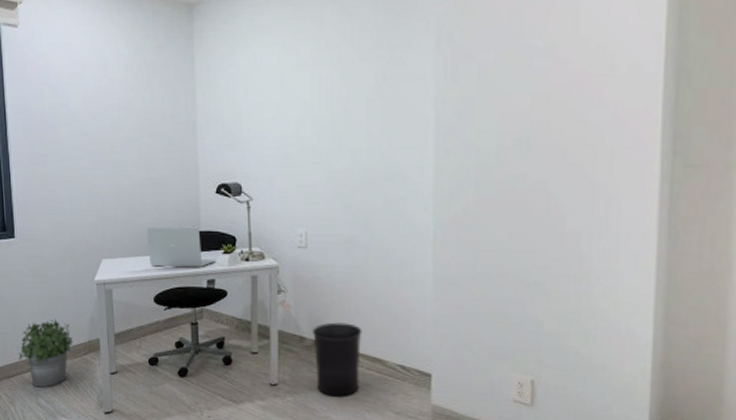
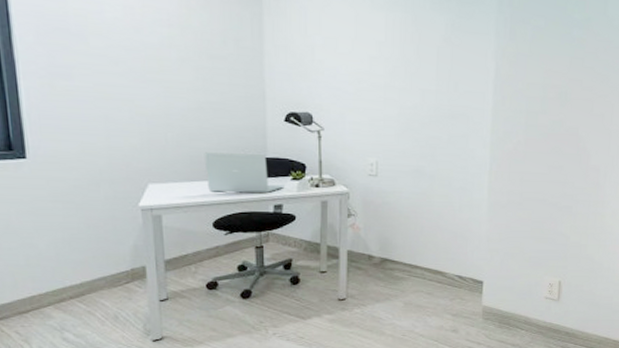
potted plant: present [18,319,74,388] -> none [34,248,112,321]
waste bin: present [311,322,362,397] -> none [380,241,426,306]

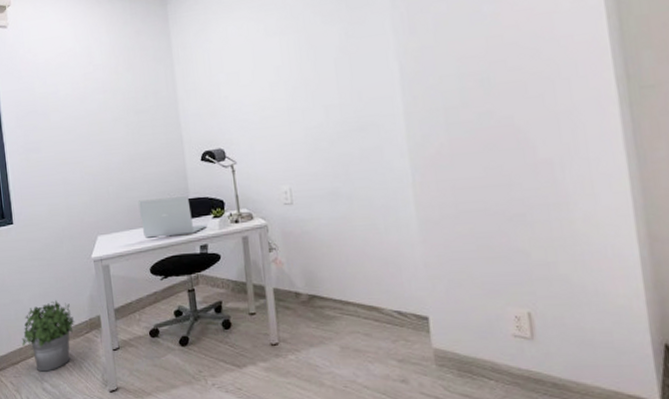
potted plant: none [34,248,112,321] -> present [21,300,75,372]

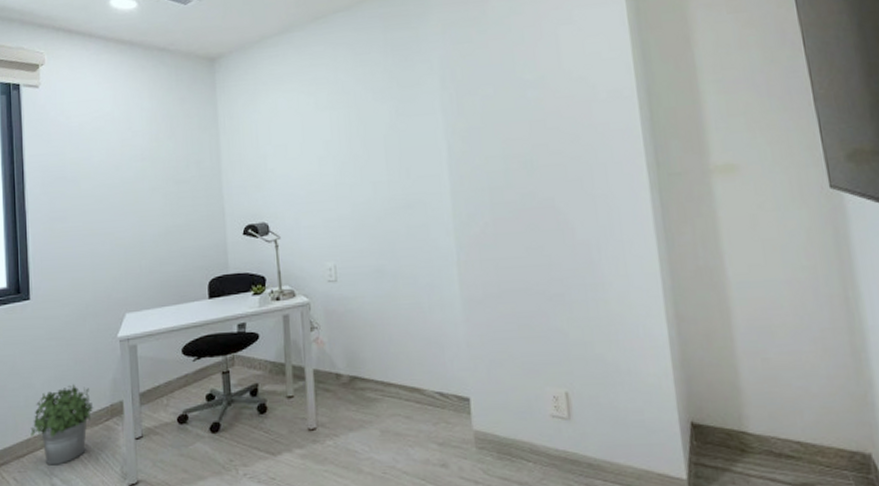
laptop: present [138,196,208,238] -> none [172,271,247,316]

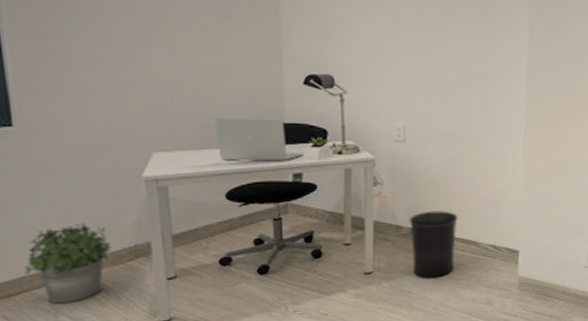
laptop: none [172,271,247,316] -> present [214,118,304,162]
waste bin: none [347,354,400,435] -> present [408,211,458,278]

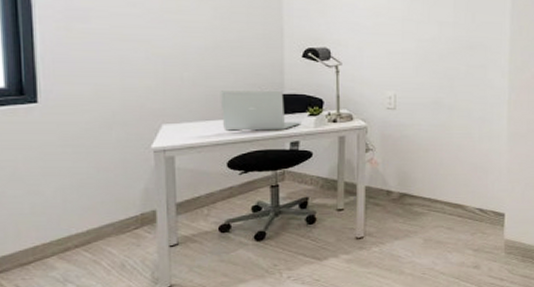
potted plant: present [24,223,112,304] -> none [38,193,120,272]
waste bin: present [408,211,458,278] -> none [398,175,446,243]

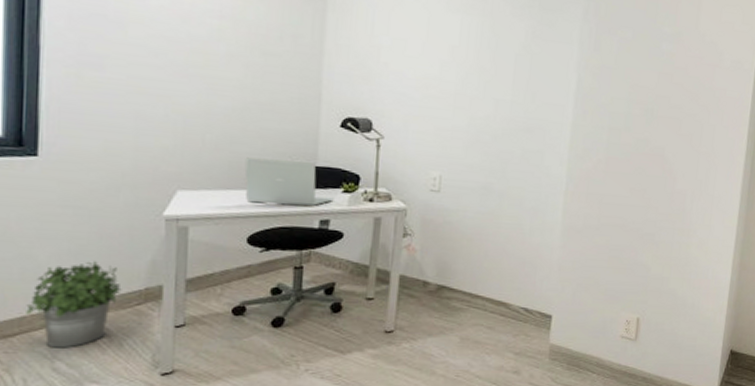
potted plant: none [38,193,120,272] -> present [26,261,122,348]

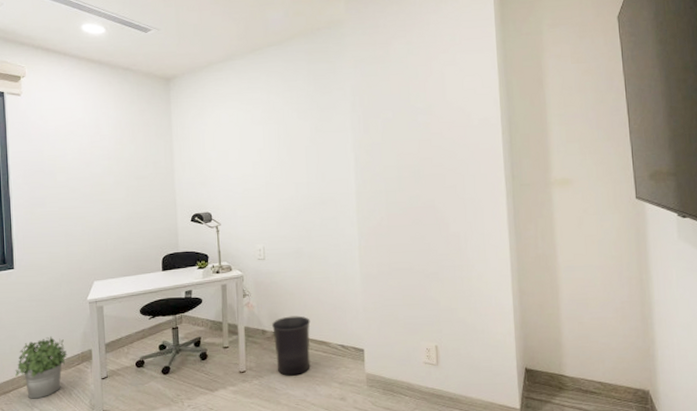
laptop: present [244,157,334,206] -> none [133,250,193,284]
waste bin: none [437,267,490,341] -> present [271,315,311,376]

